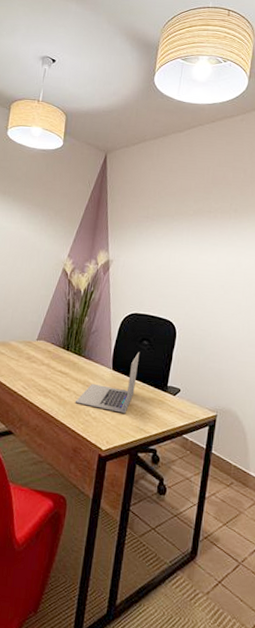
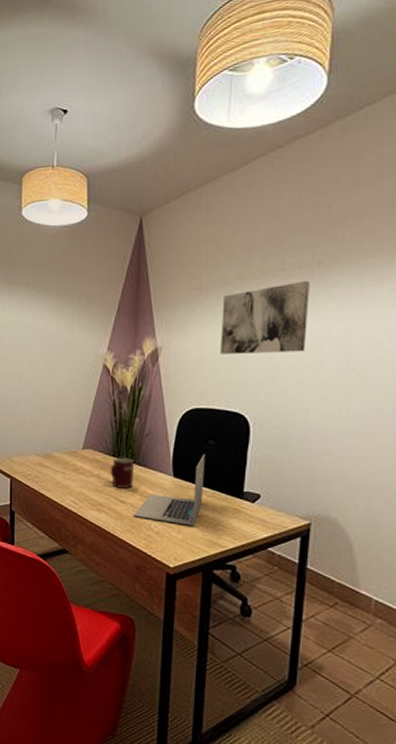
mug: none [59,349,81,378] -> present [110,457,135,488]
wall art: none [158,222,228,277] -> present [220,280,310,354]

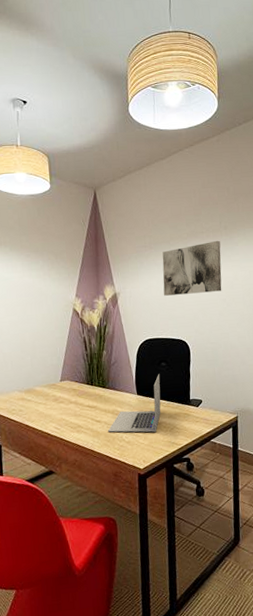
mug: present [110,457,135,488] -> none [85,384,106,410]

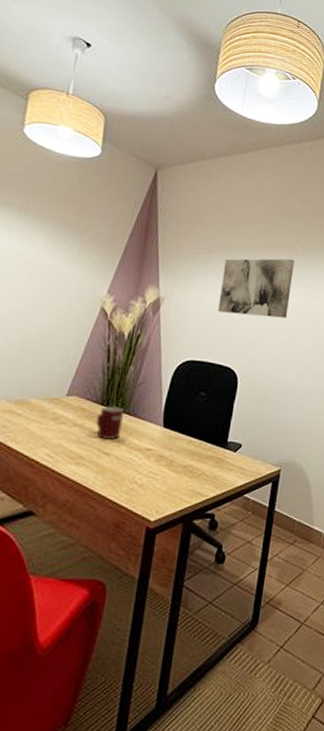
mug: none [85,384,106,410] -> present [96,405,125,439]
laptop: present [107,374,161,433] -> none [116,405,196,477]

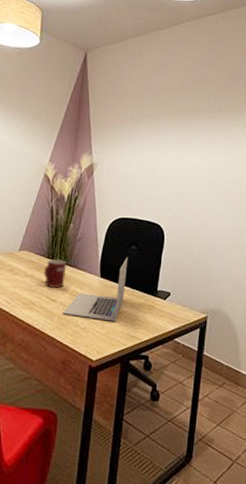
laptop: none [116,405,196,477] -> present [62,258,128,321]
wall art: present [218,258,294,318] -> none [144,122,212,177]

